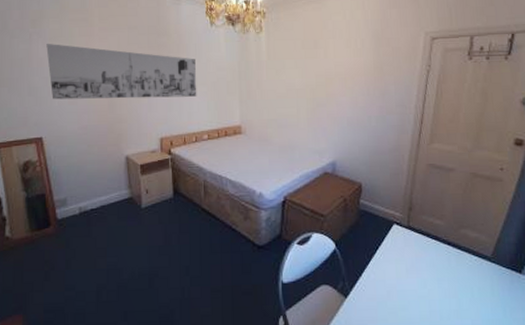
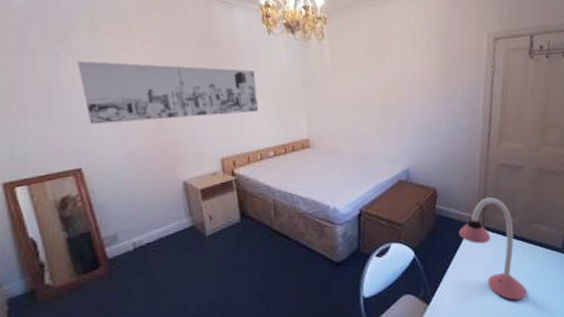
desk lamp: none [382,197,450,305] -> present [458,197,527,300]

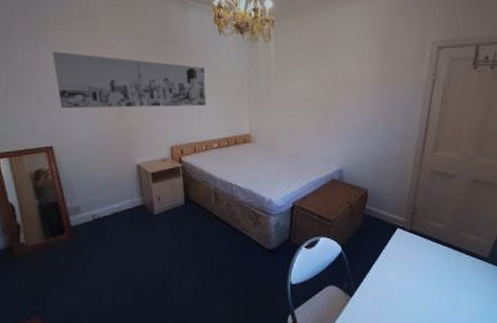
desk lamp: present [458,197,527,300] -> none [386,202,448,302]

